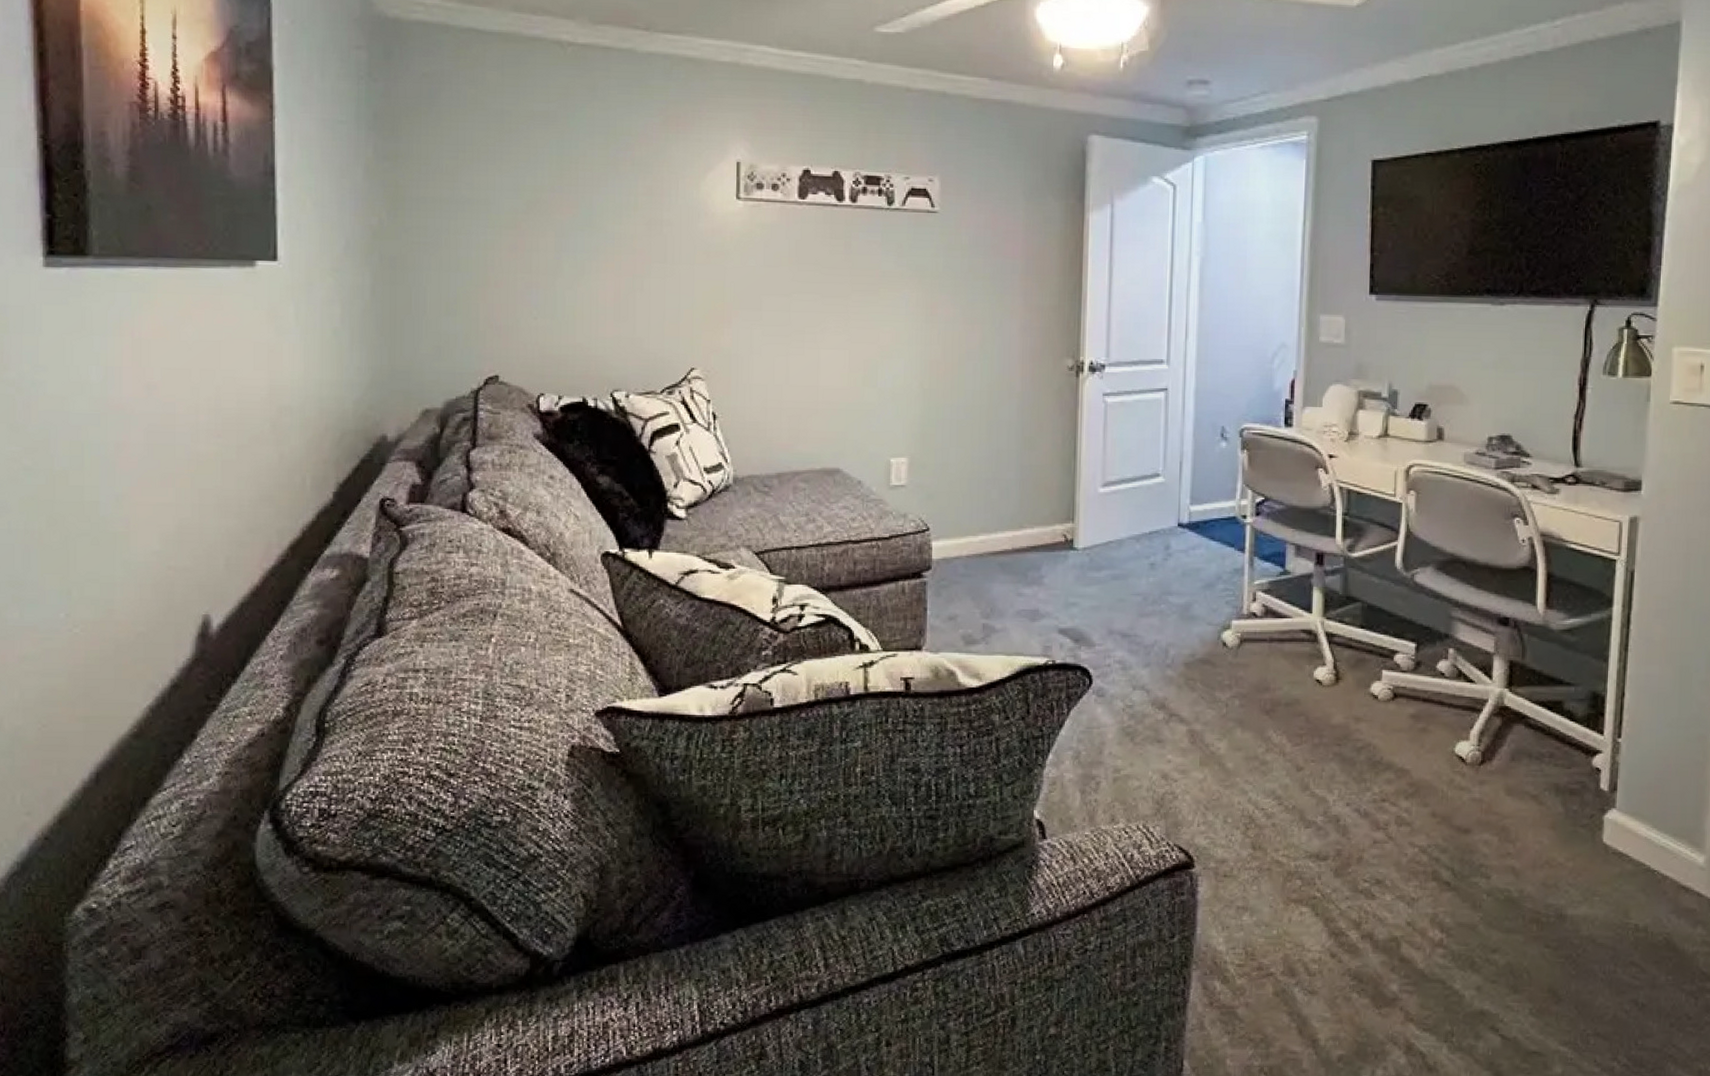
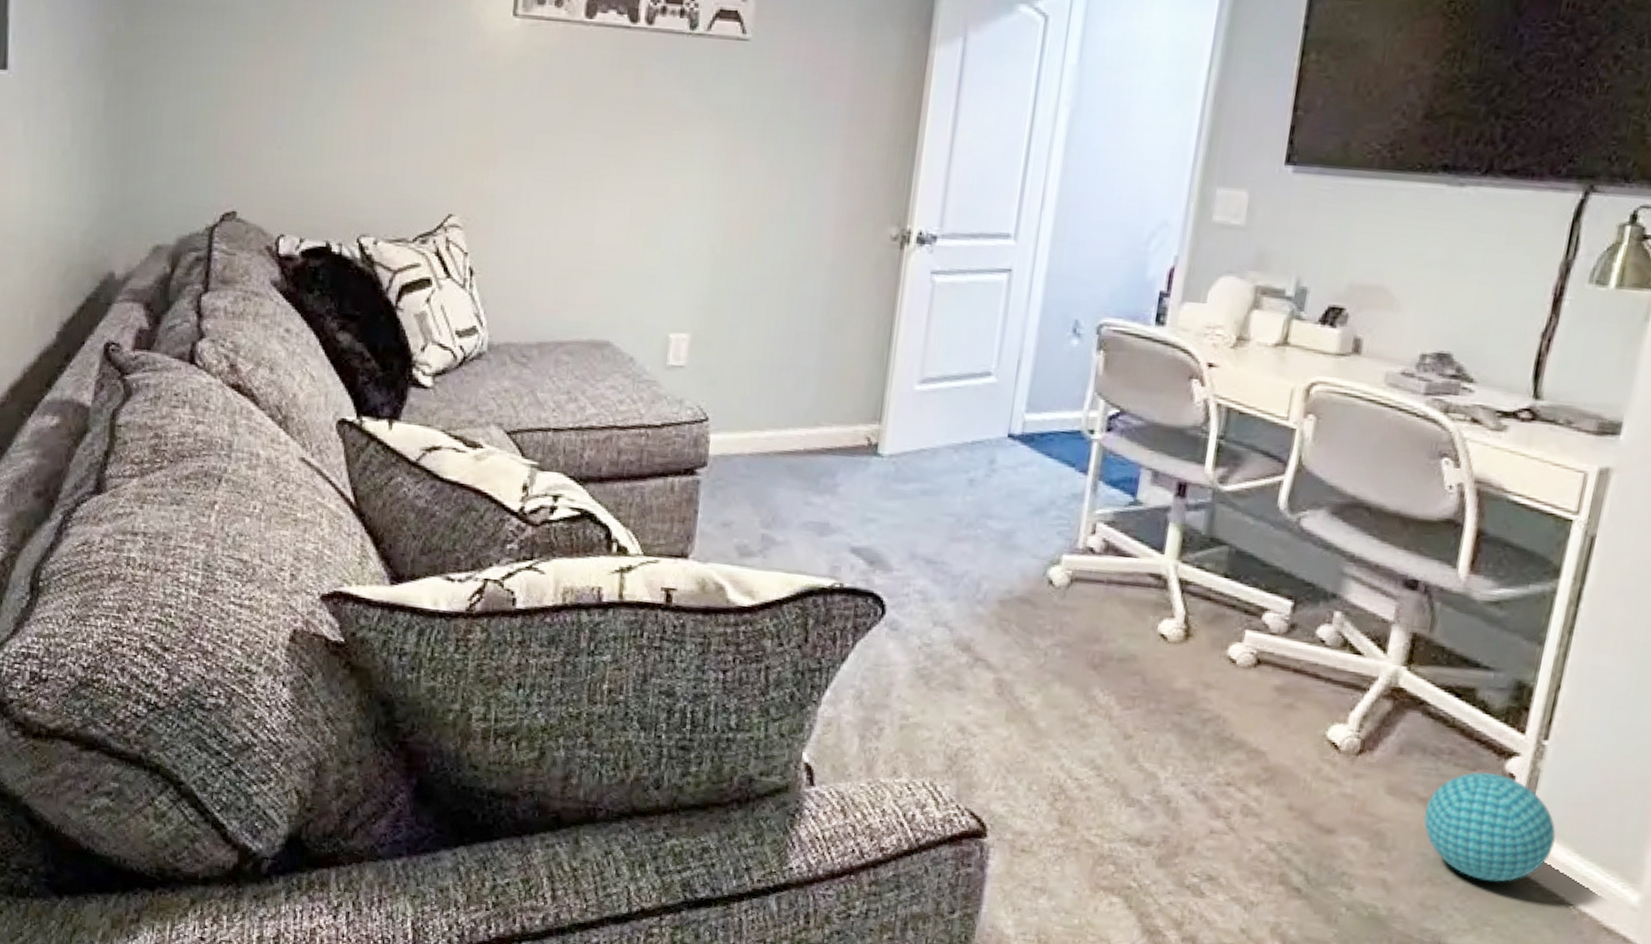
decorative ball: none [1536,769,1638,859] -> present [1423,772,1557,882]

